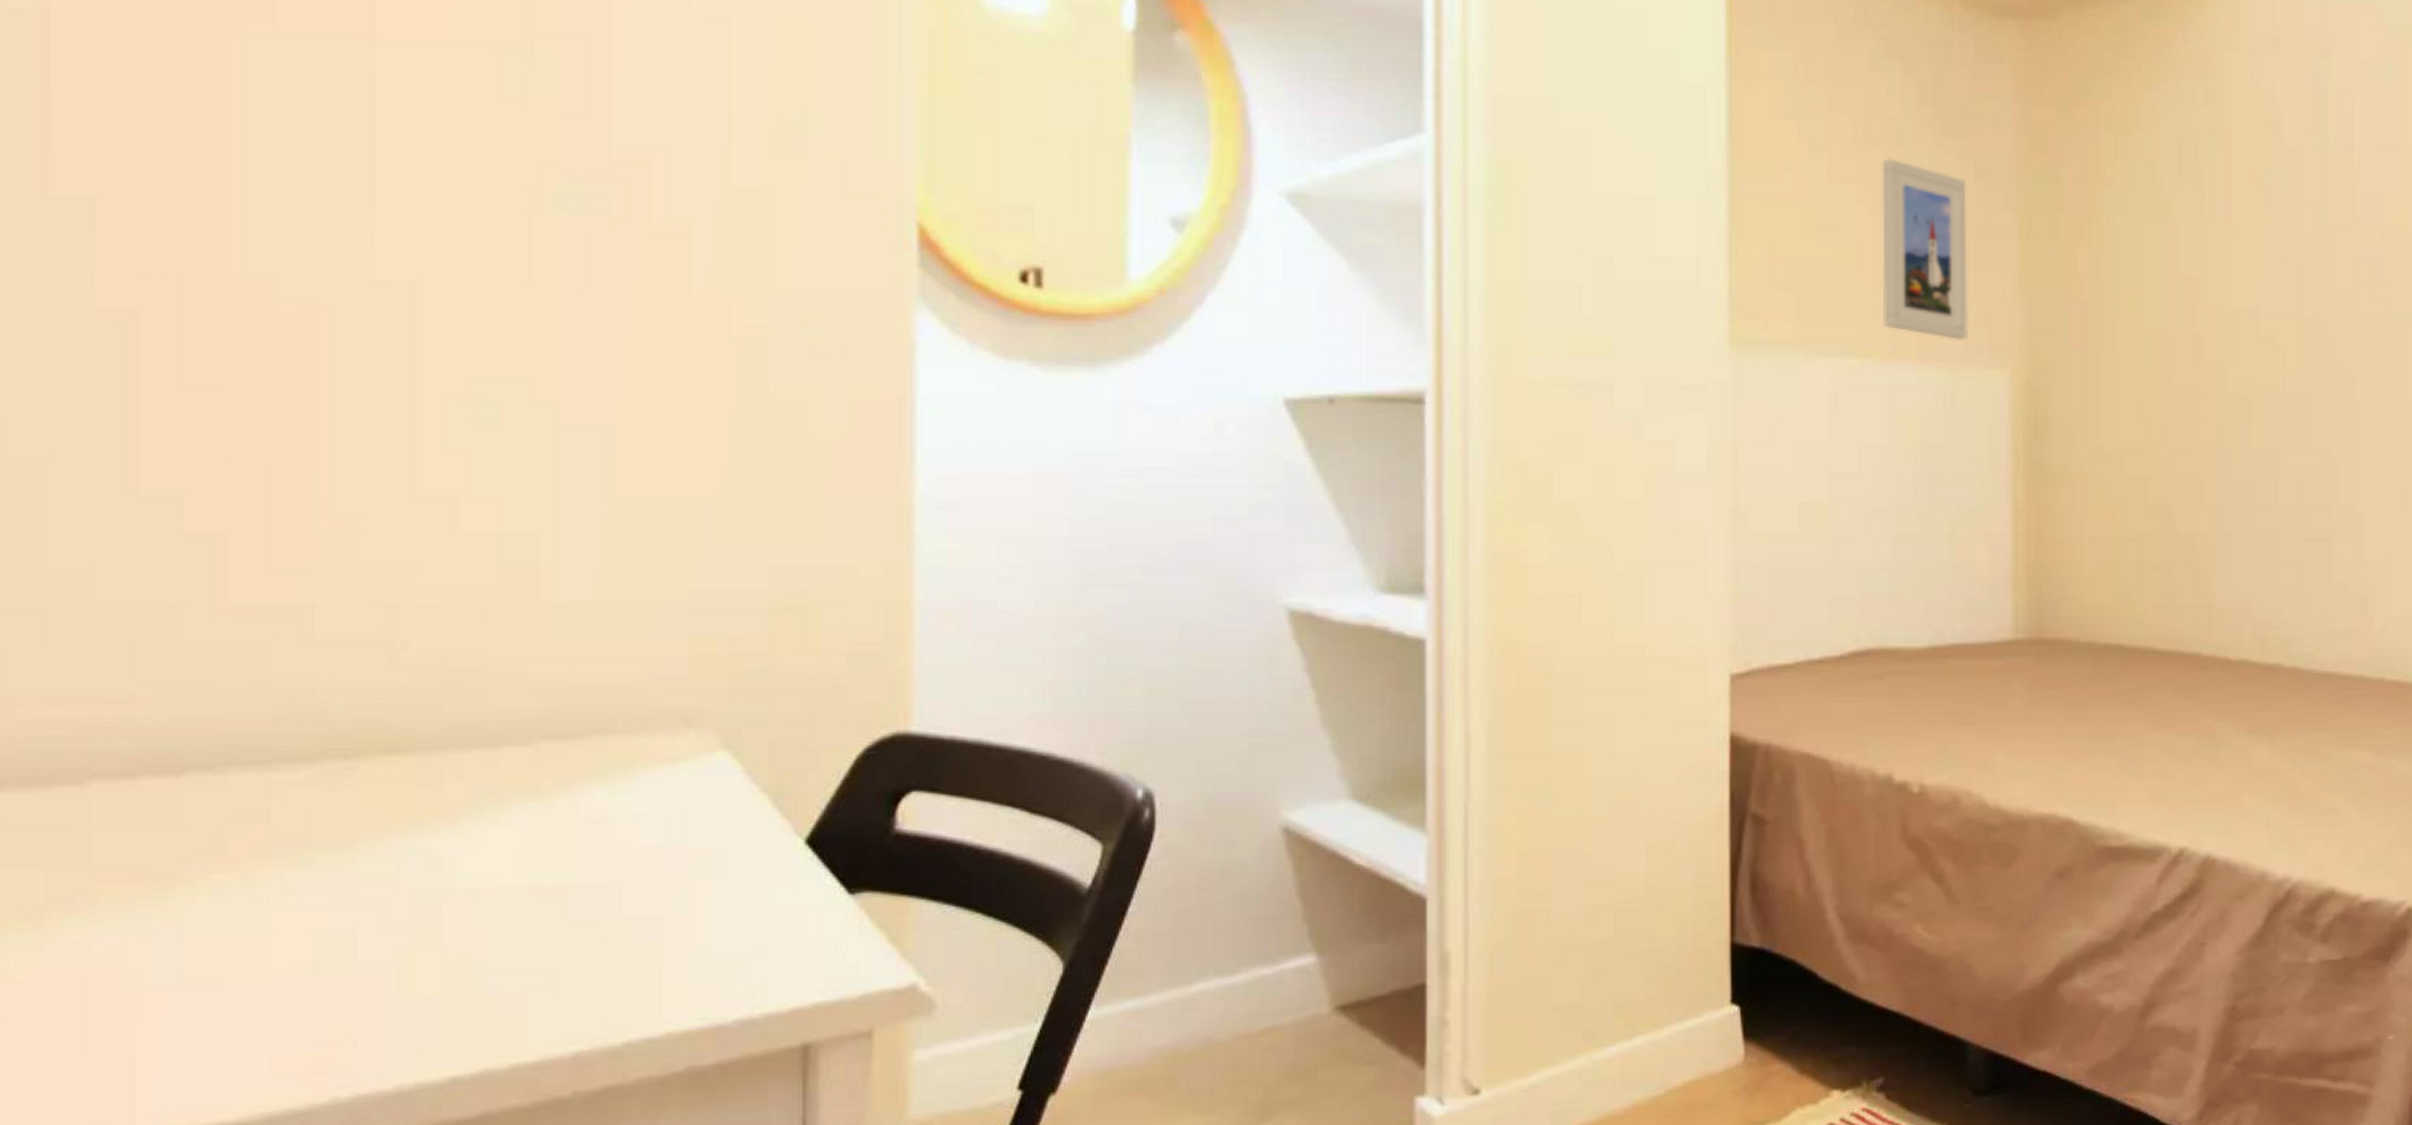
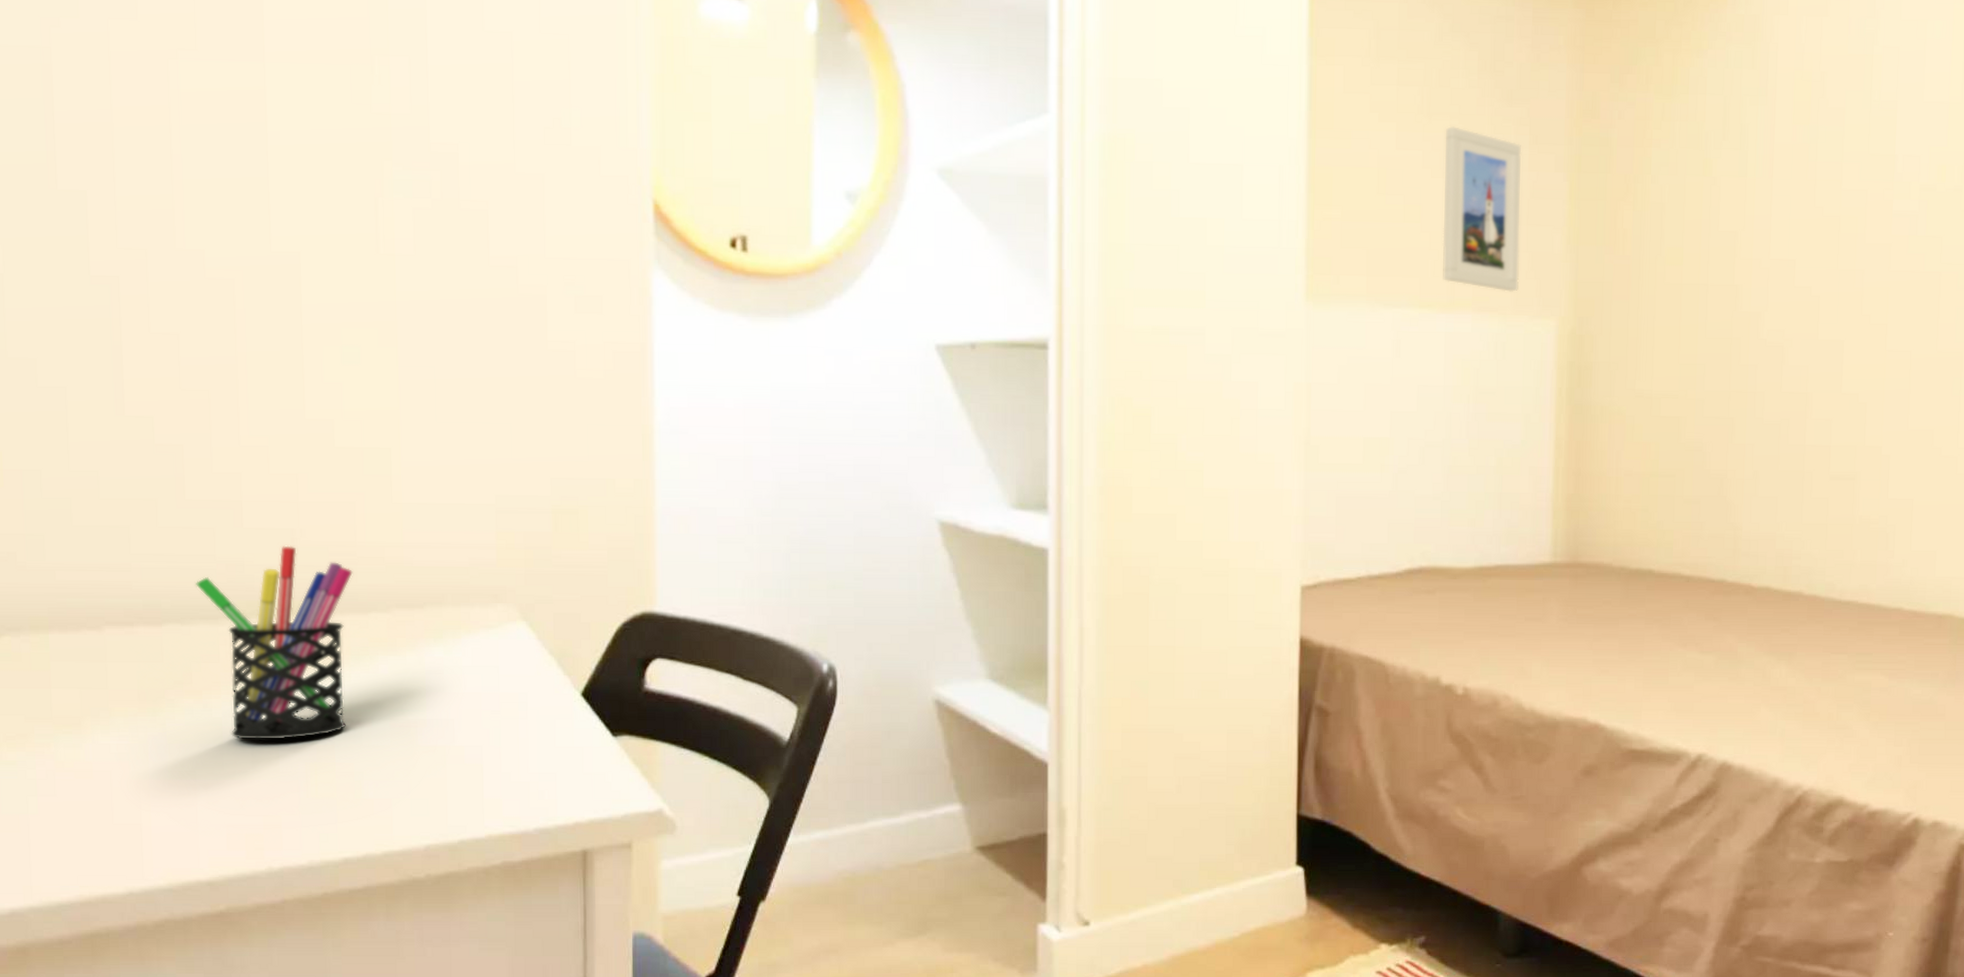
pen holder: none [236,662,478,925] -> present [195,545,353,740]

